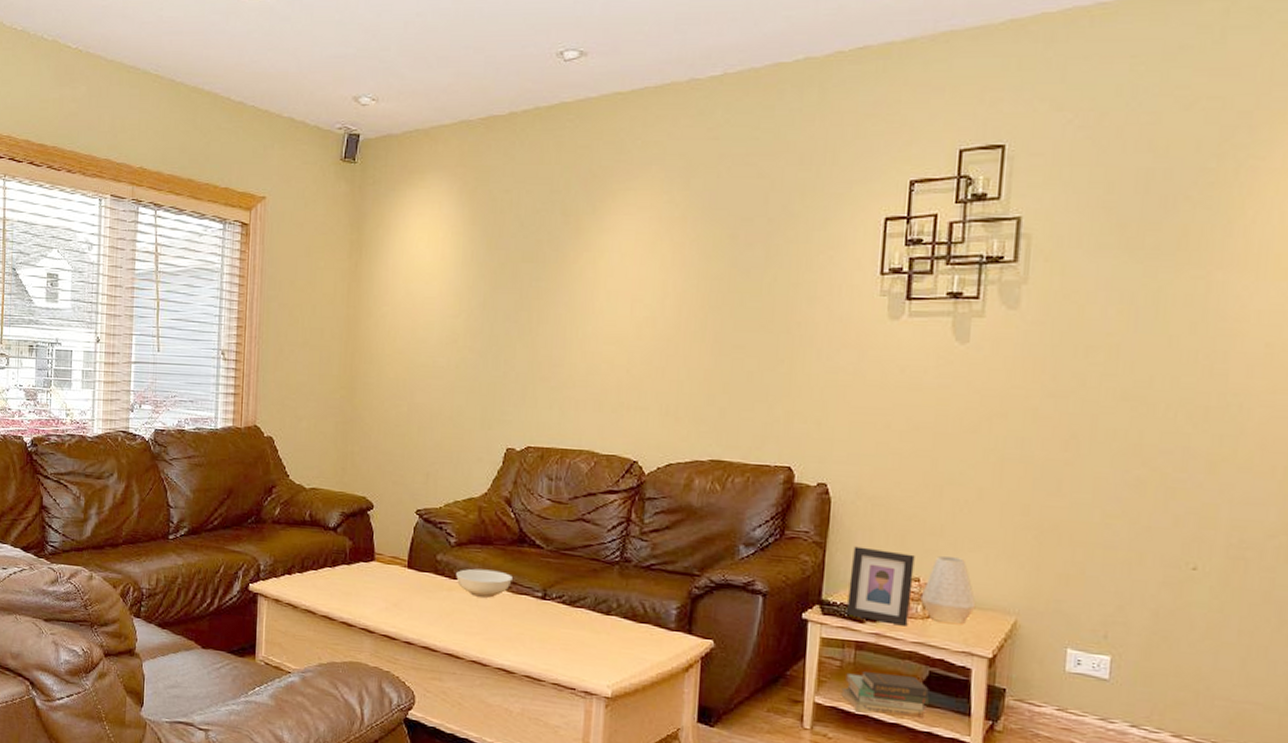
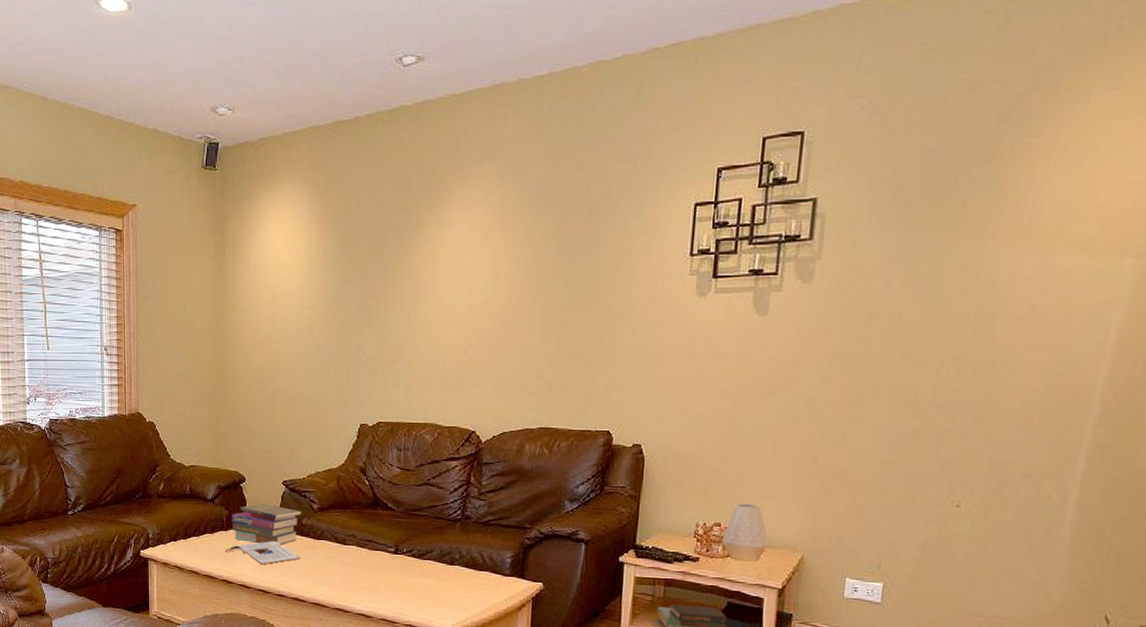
magazine: none [347,578,434,607] -> present [225,541,301,565]
books: none [355,535,436,584] -> present [232,503,301,545]
bowl: present [456,568,514,598] -> none [319,530,370,554]
picture frame: present [845,546,915,626] -> none [656,498,717,565]

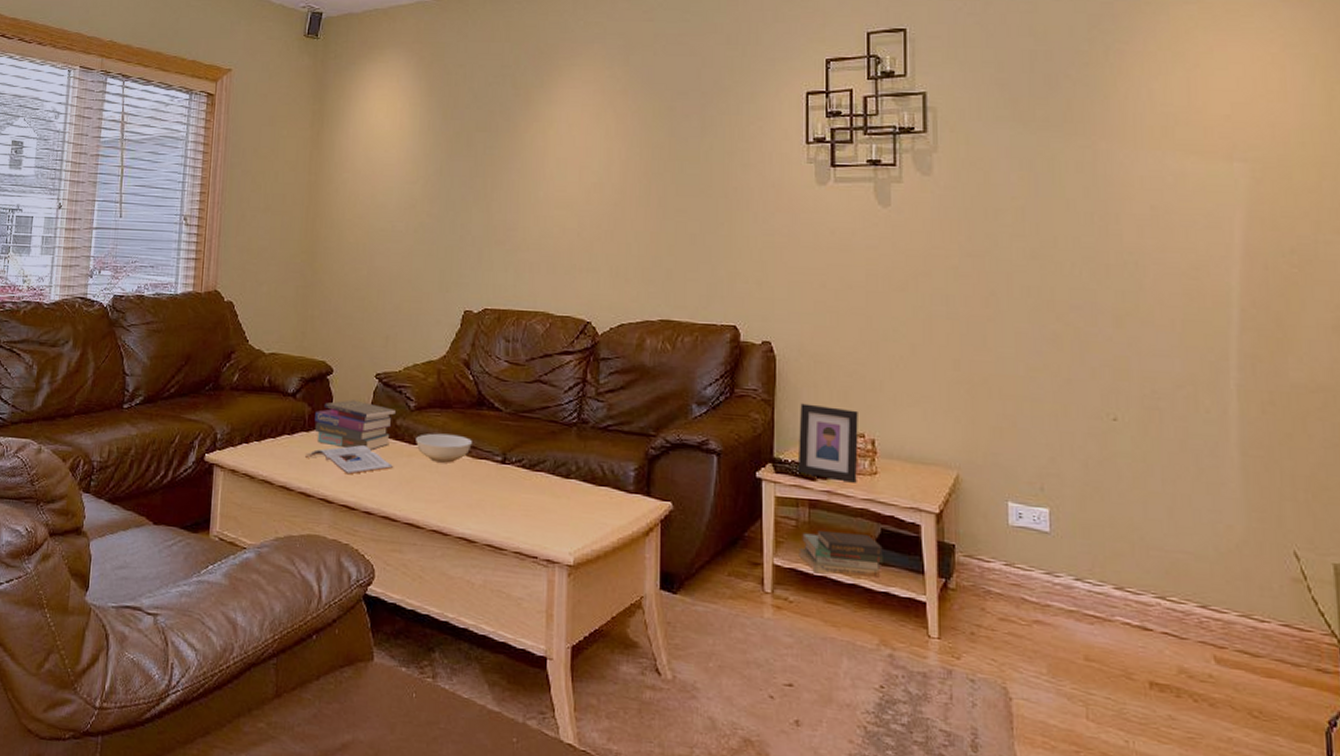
bowl: none [319,530,370,554] -> present [416,433,473,463]
picture frame: none [656,498,717,565] -> present [797,403,858,483]
vase: present [721,503,769,562] -> none [867,410,919,480]

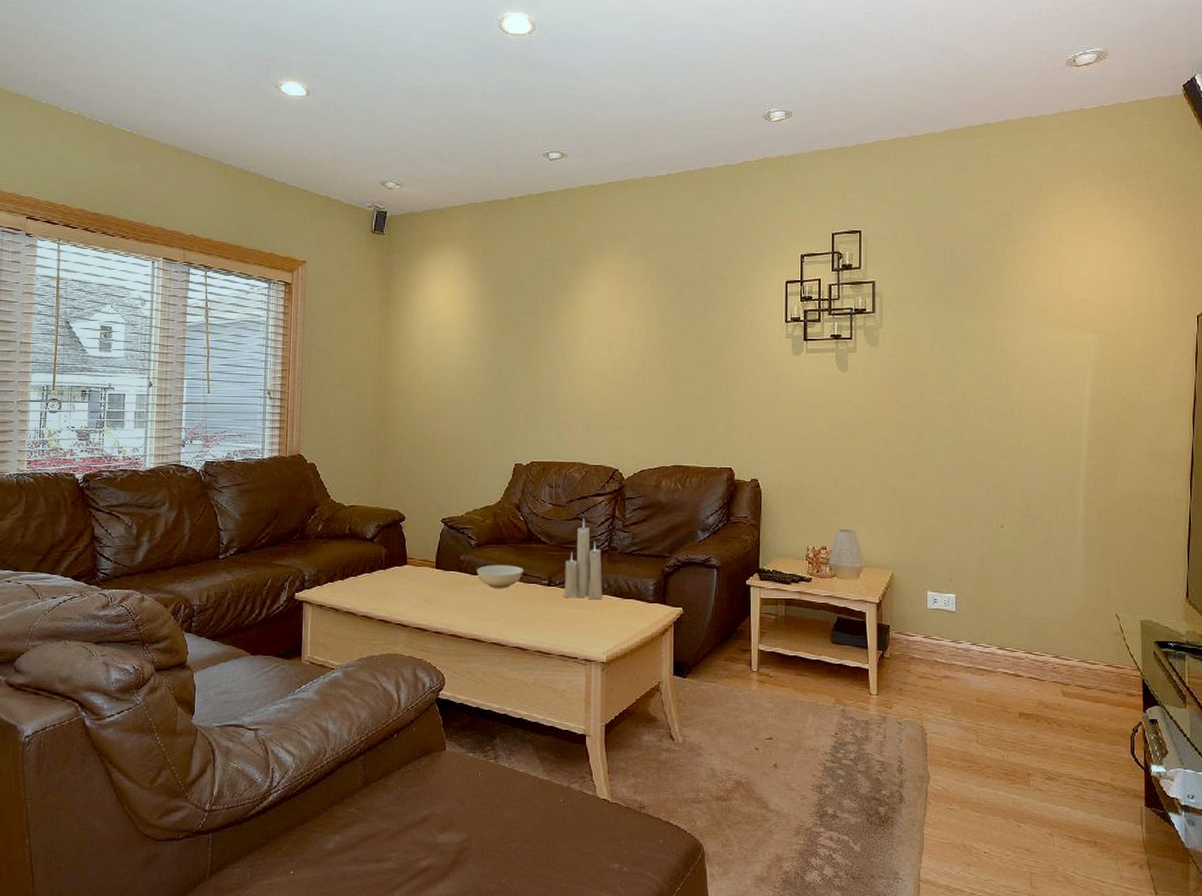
magazine: present [306,445,394,475] -> none [383,578,459,603]
books: present [314,400,396,451] -> none [390,541,459,582]
candle: none [520,381,571,485] -> present [563,518,603,600]
picture frame: present [797,403,858,483] -> none [777,526,822,584]
books: present [799,531,883,578] -> none [777,622,838,654]
vase: none [867,410,919,480] -> present [828,528,865,580]

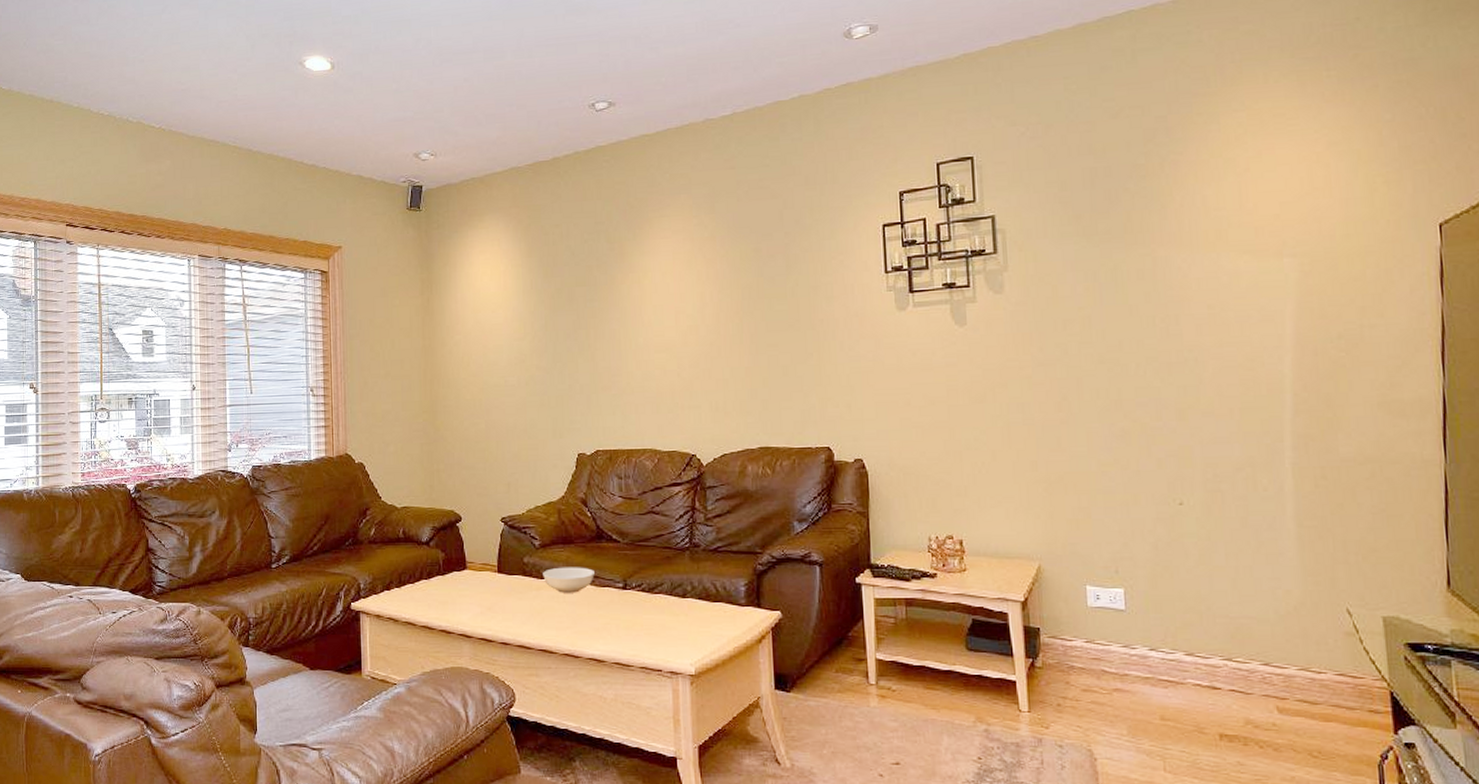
candle: present [563,518,603,600] -> none [641,512,687,604]
vase: present [828,528,865,580] -> none [956,513,1004,574]

